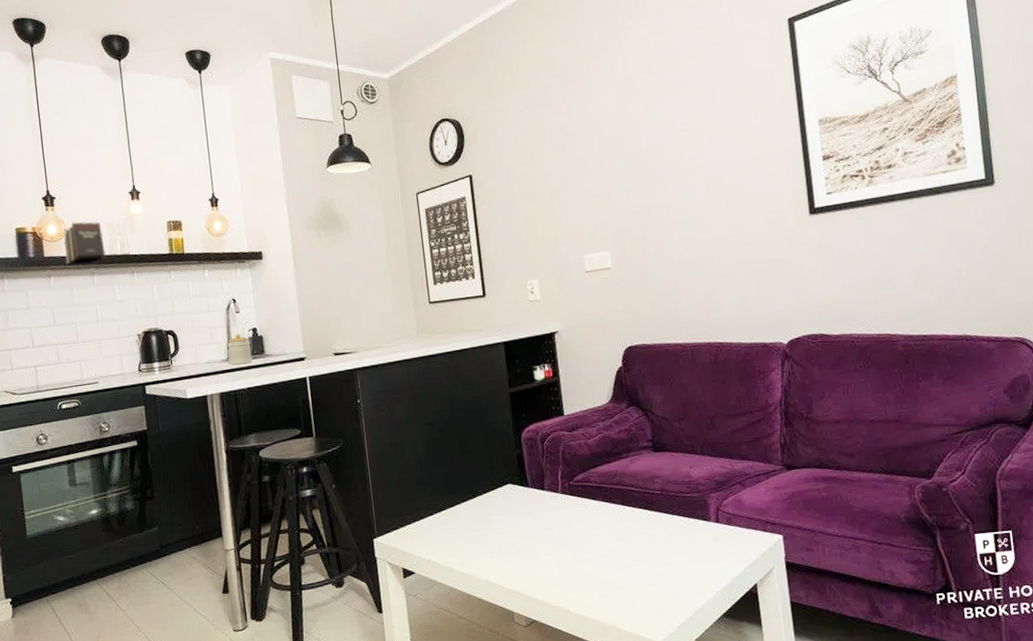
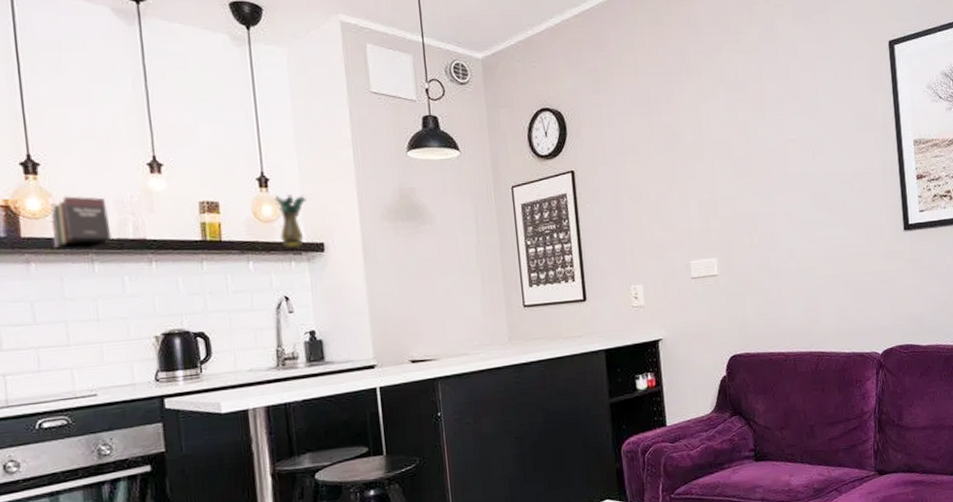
vase: none [222,211,248,257] -> present [274,194,306,248]
jar: present [227,334,252,366] -> none [276,337,309,374]

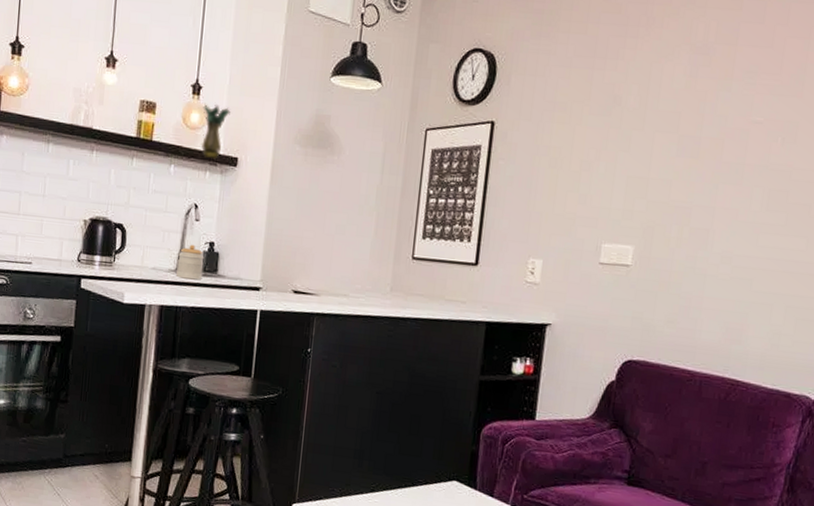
books: present [49,195,112,250] -> none [22,79,68,131]
jar: none [276,337,309,374] -> present [175,244,204,280]

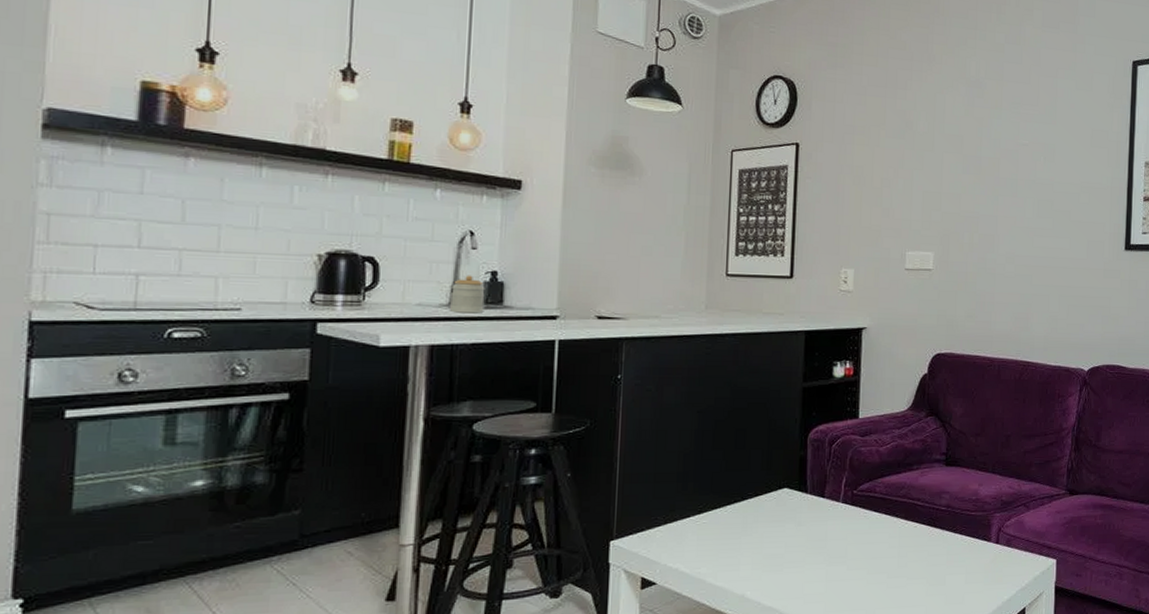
vase: present [201,103,230,158] -> none [474,122,510,181]

